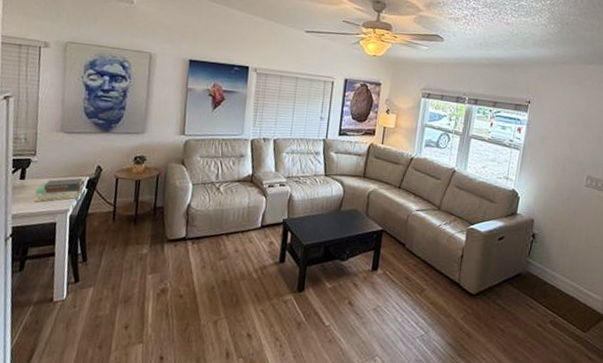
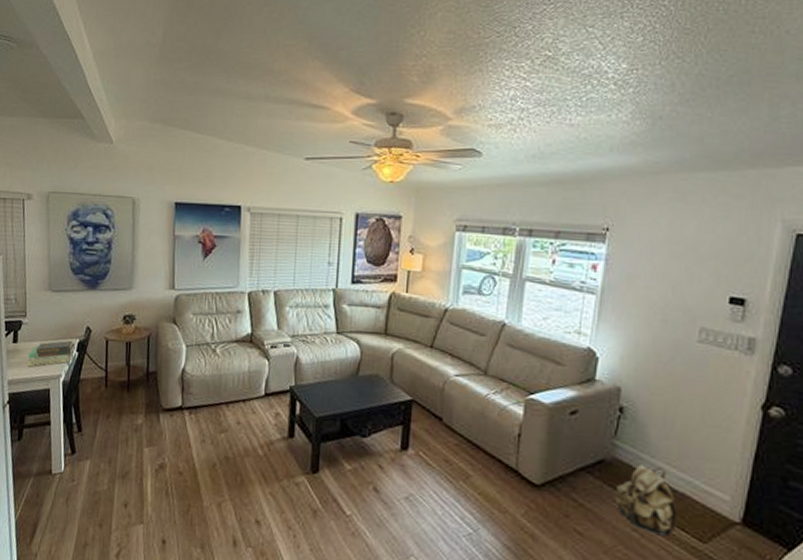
backpack: none [527,276,568,329] -> present [615,465,678,537]

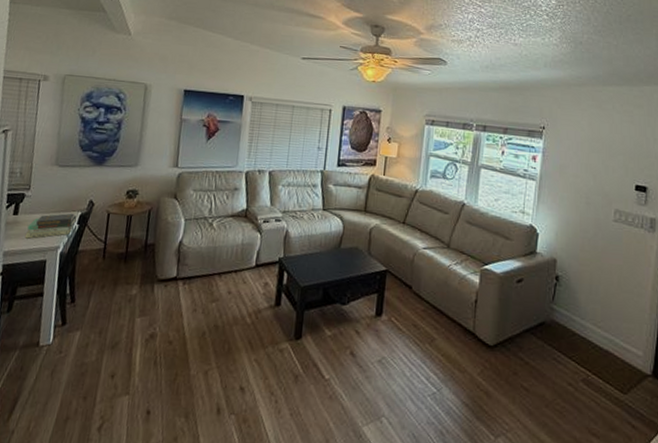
backpack: present [615,465,678,537] -> none [554,326,603,390]

